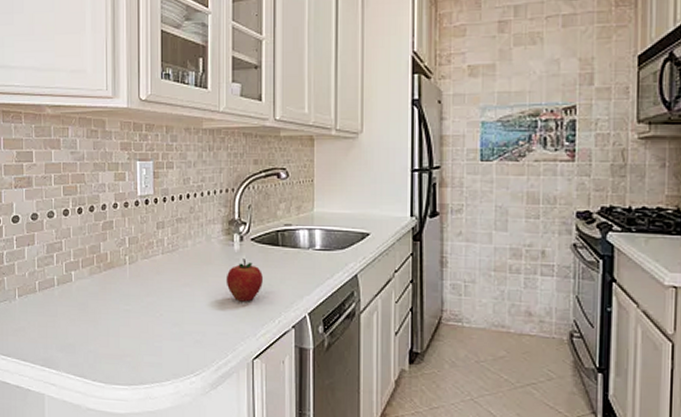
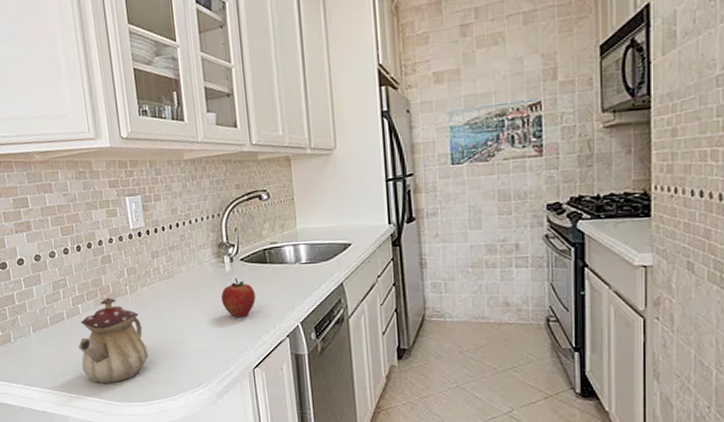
teapot: none [65,266,141,361] -> present [78,297,149,383]

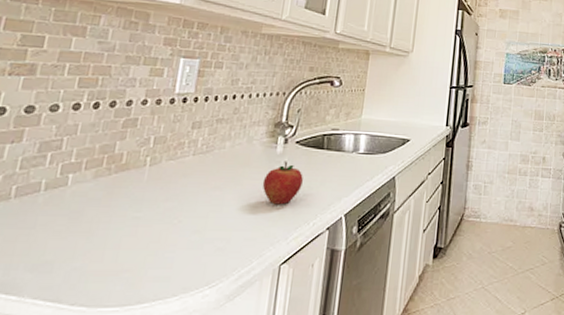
teapot: present [78,297,149,383] -> none [42,168,153,280]

